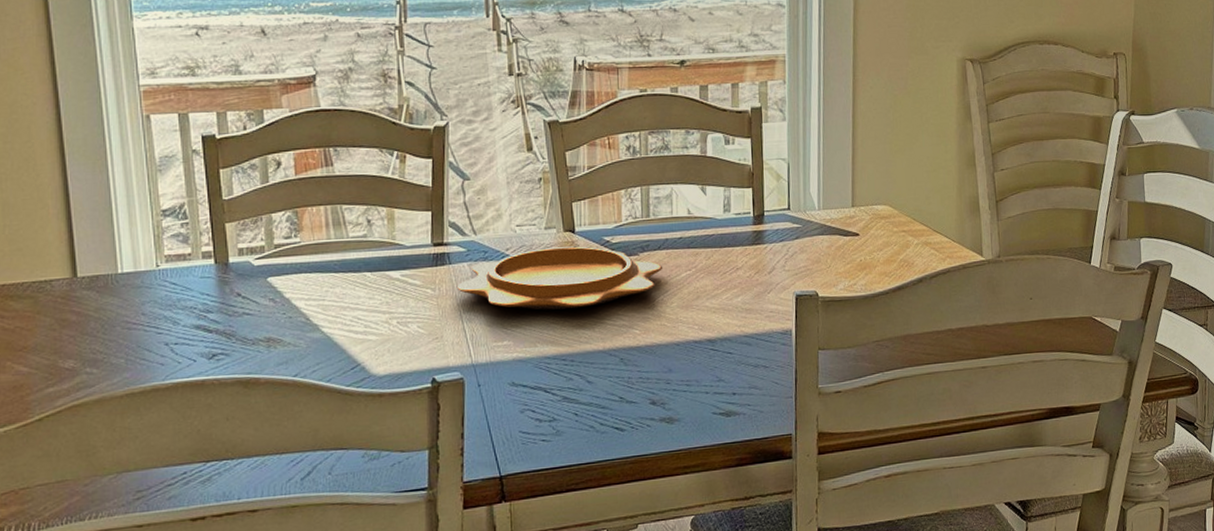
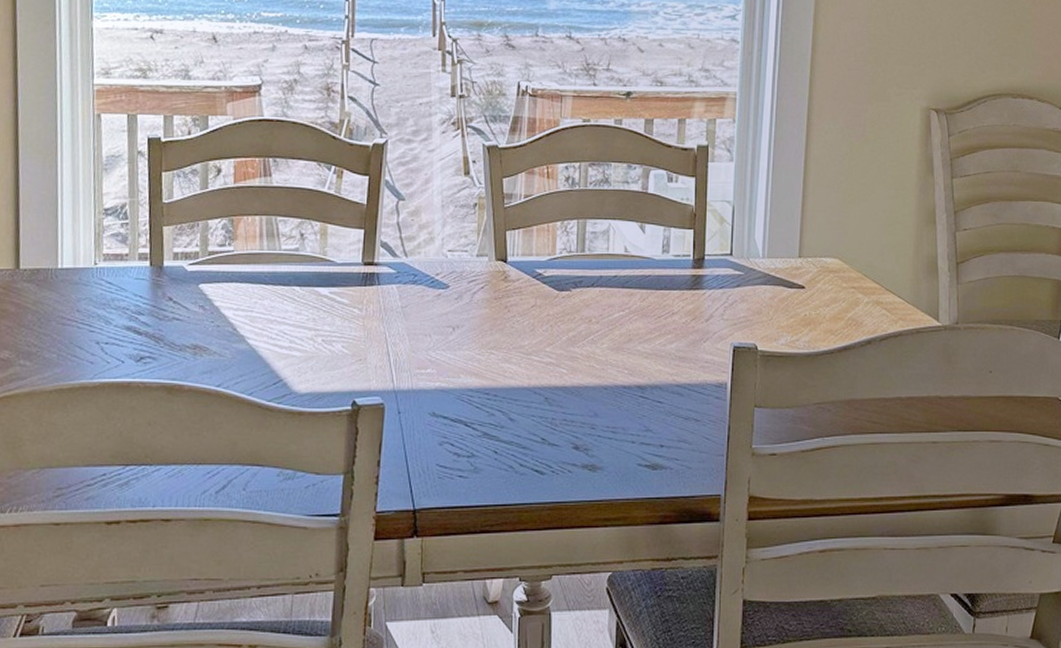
decorative bowl: present [457,246,663,310] -> none [385,276,596,341]

